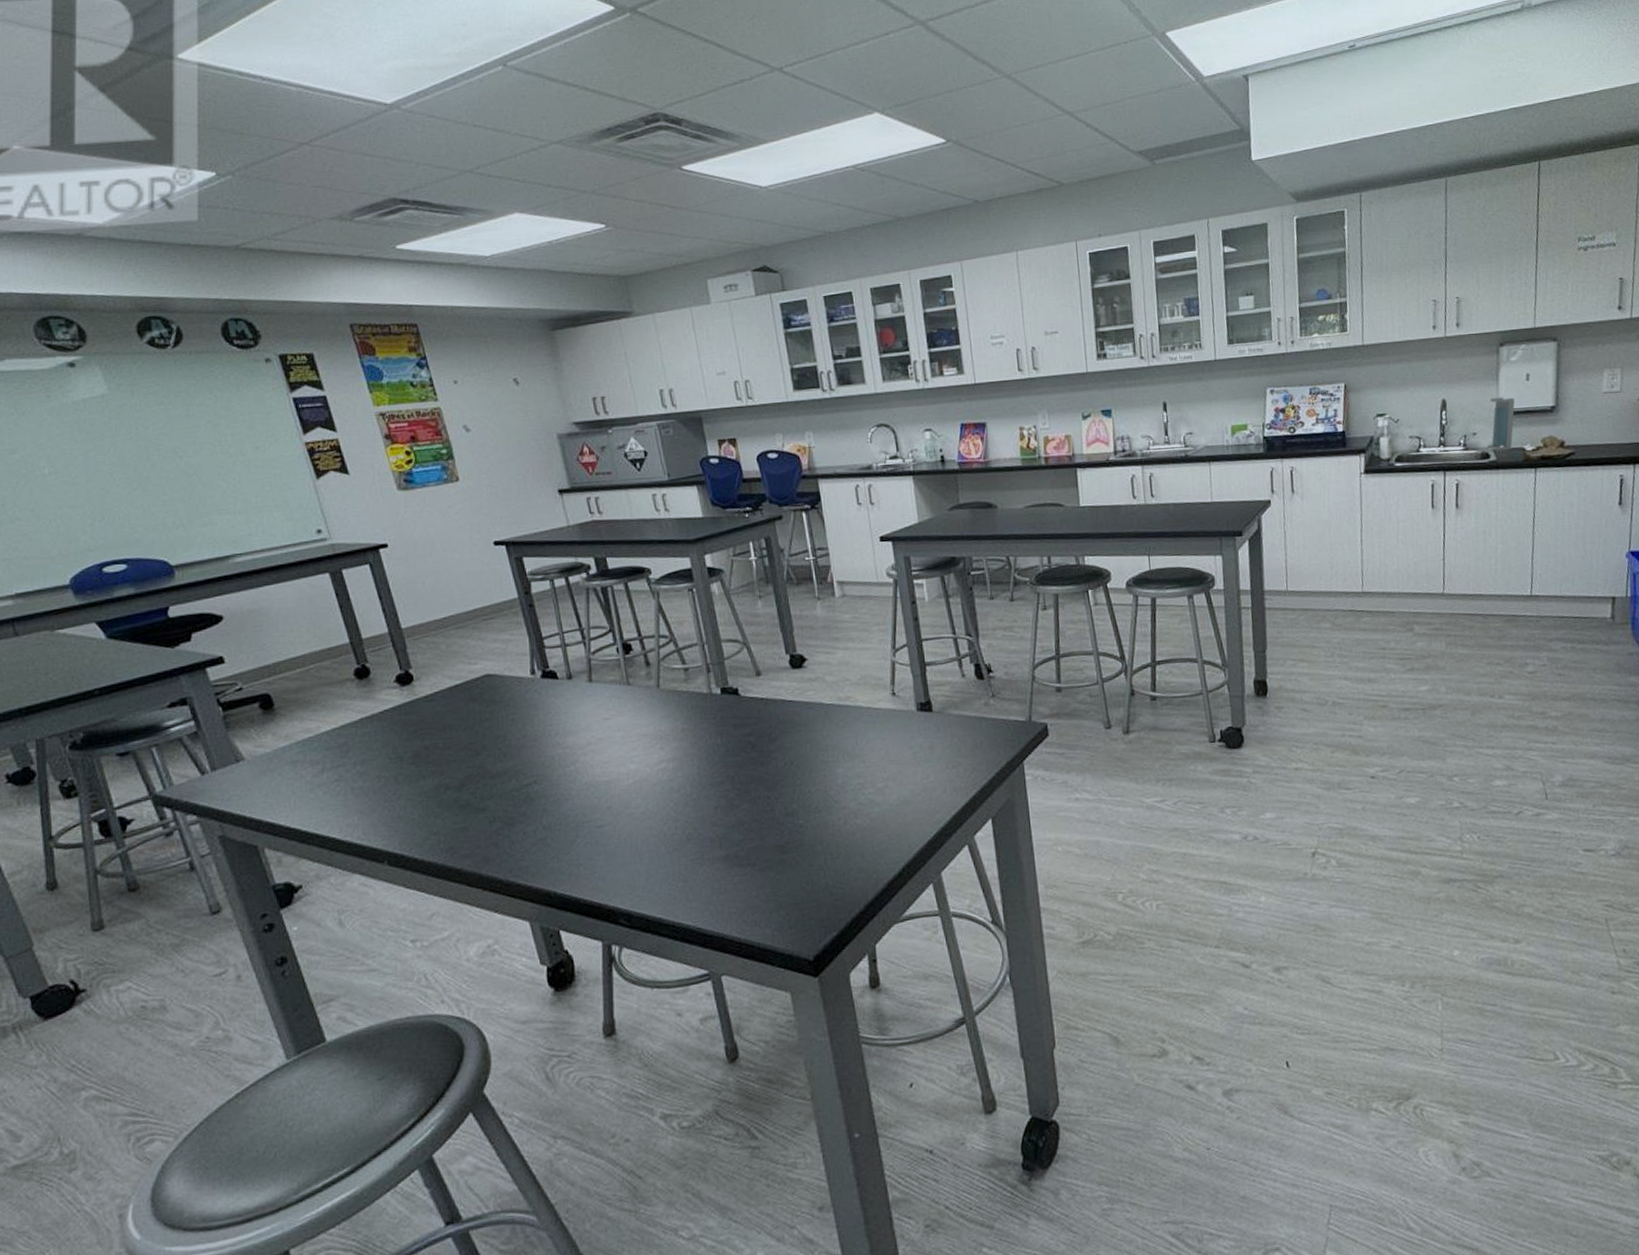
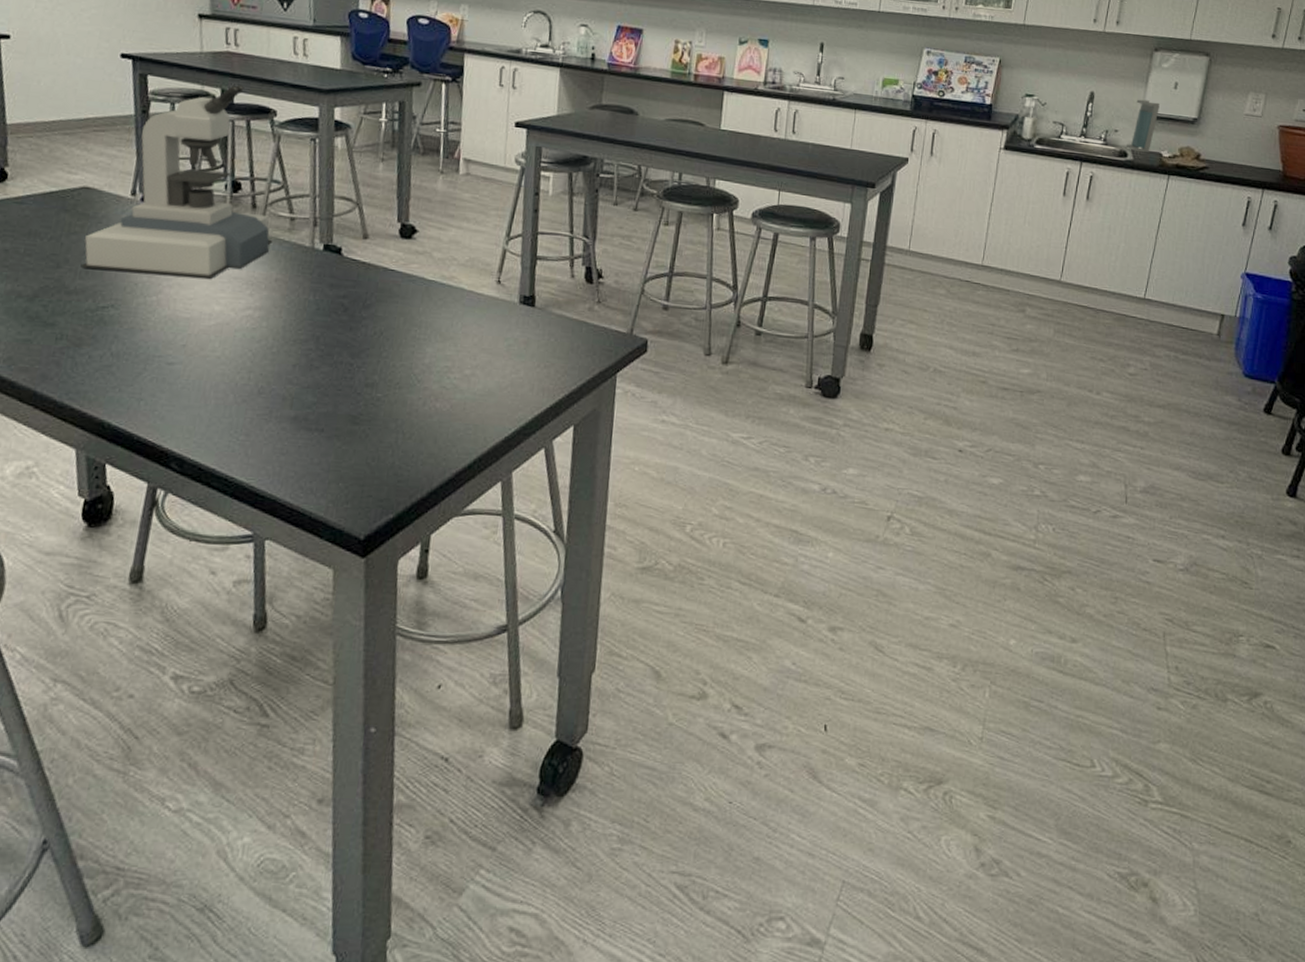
microscope: none [497,549,672,752] -> present [80,84,273,279]

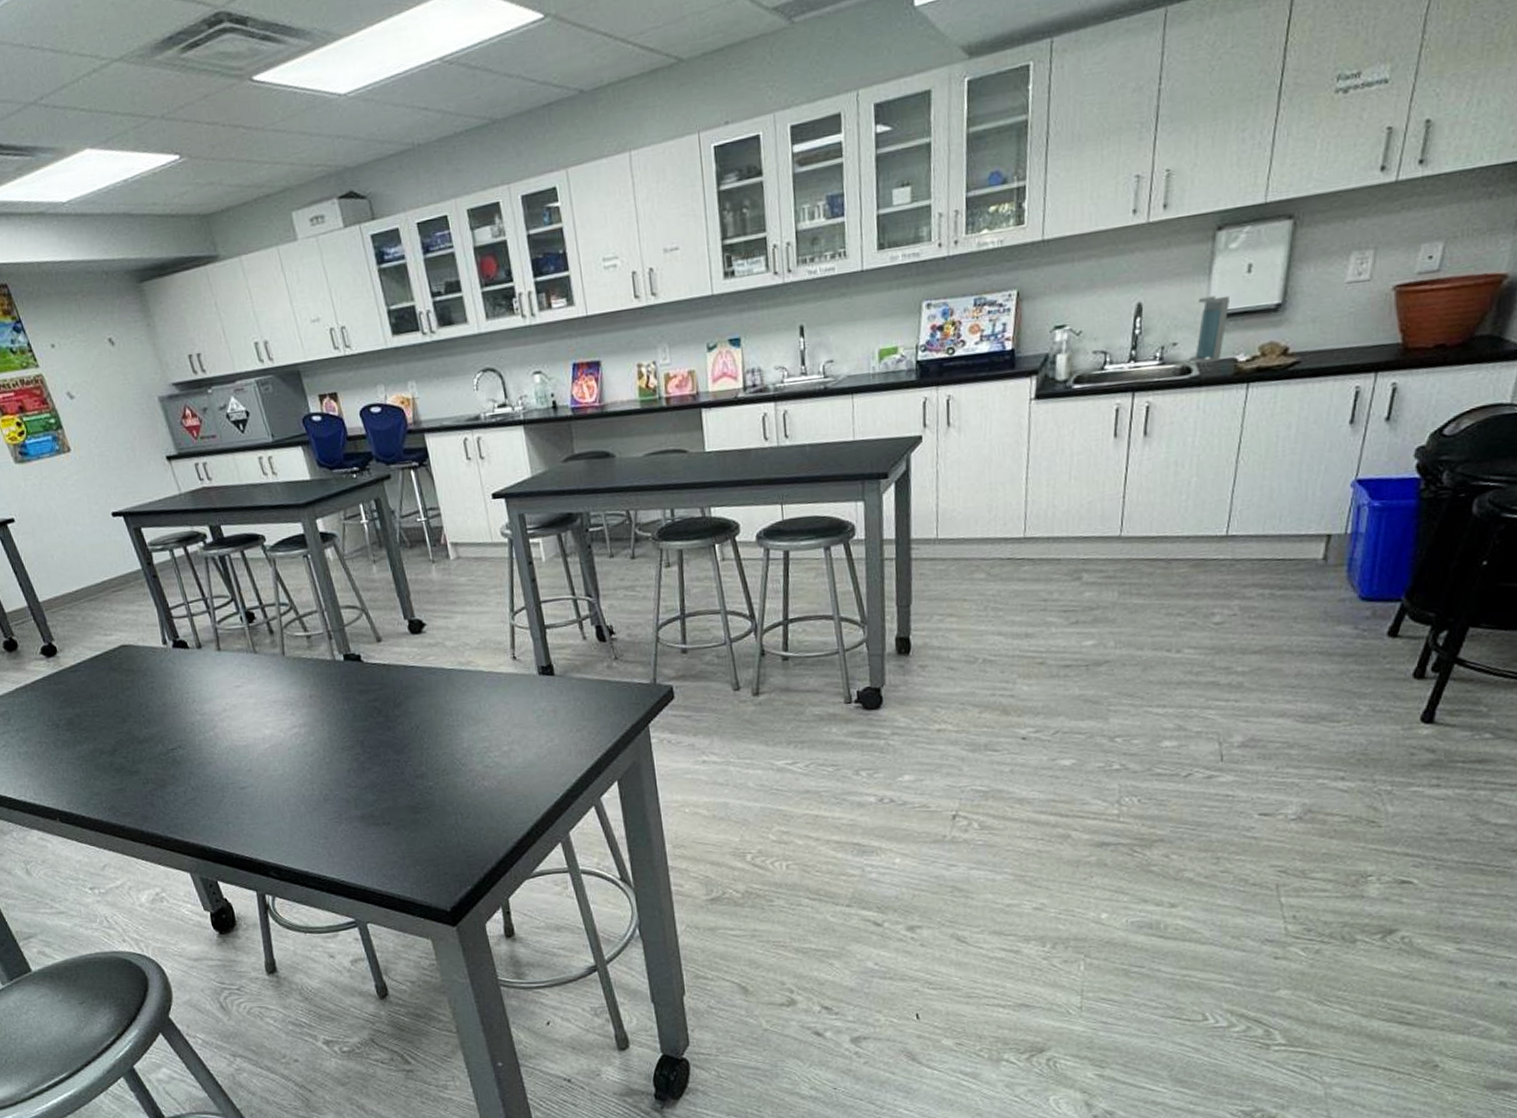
microscope: present [80,84,273,279] -> none [138,517,297,719]

